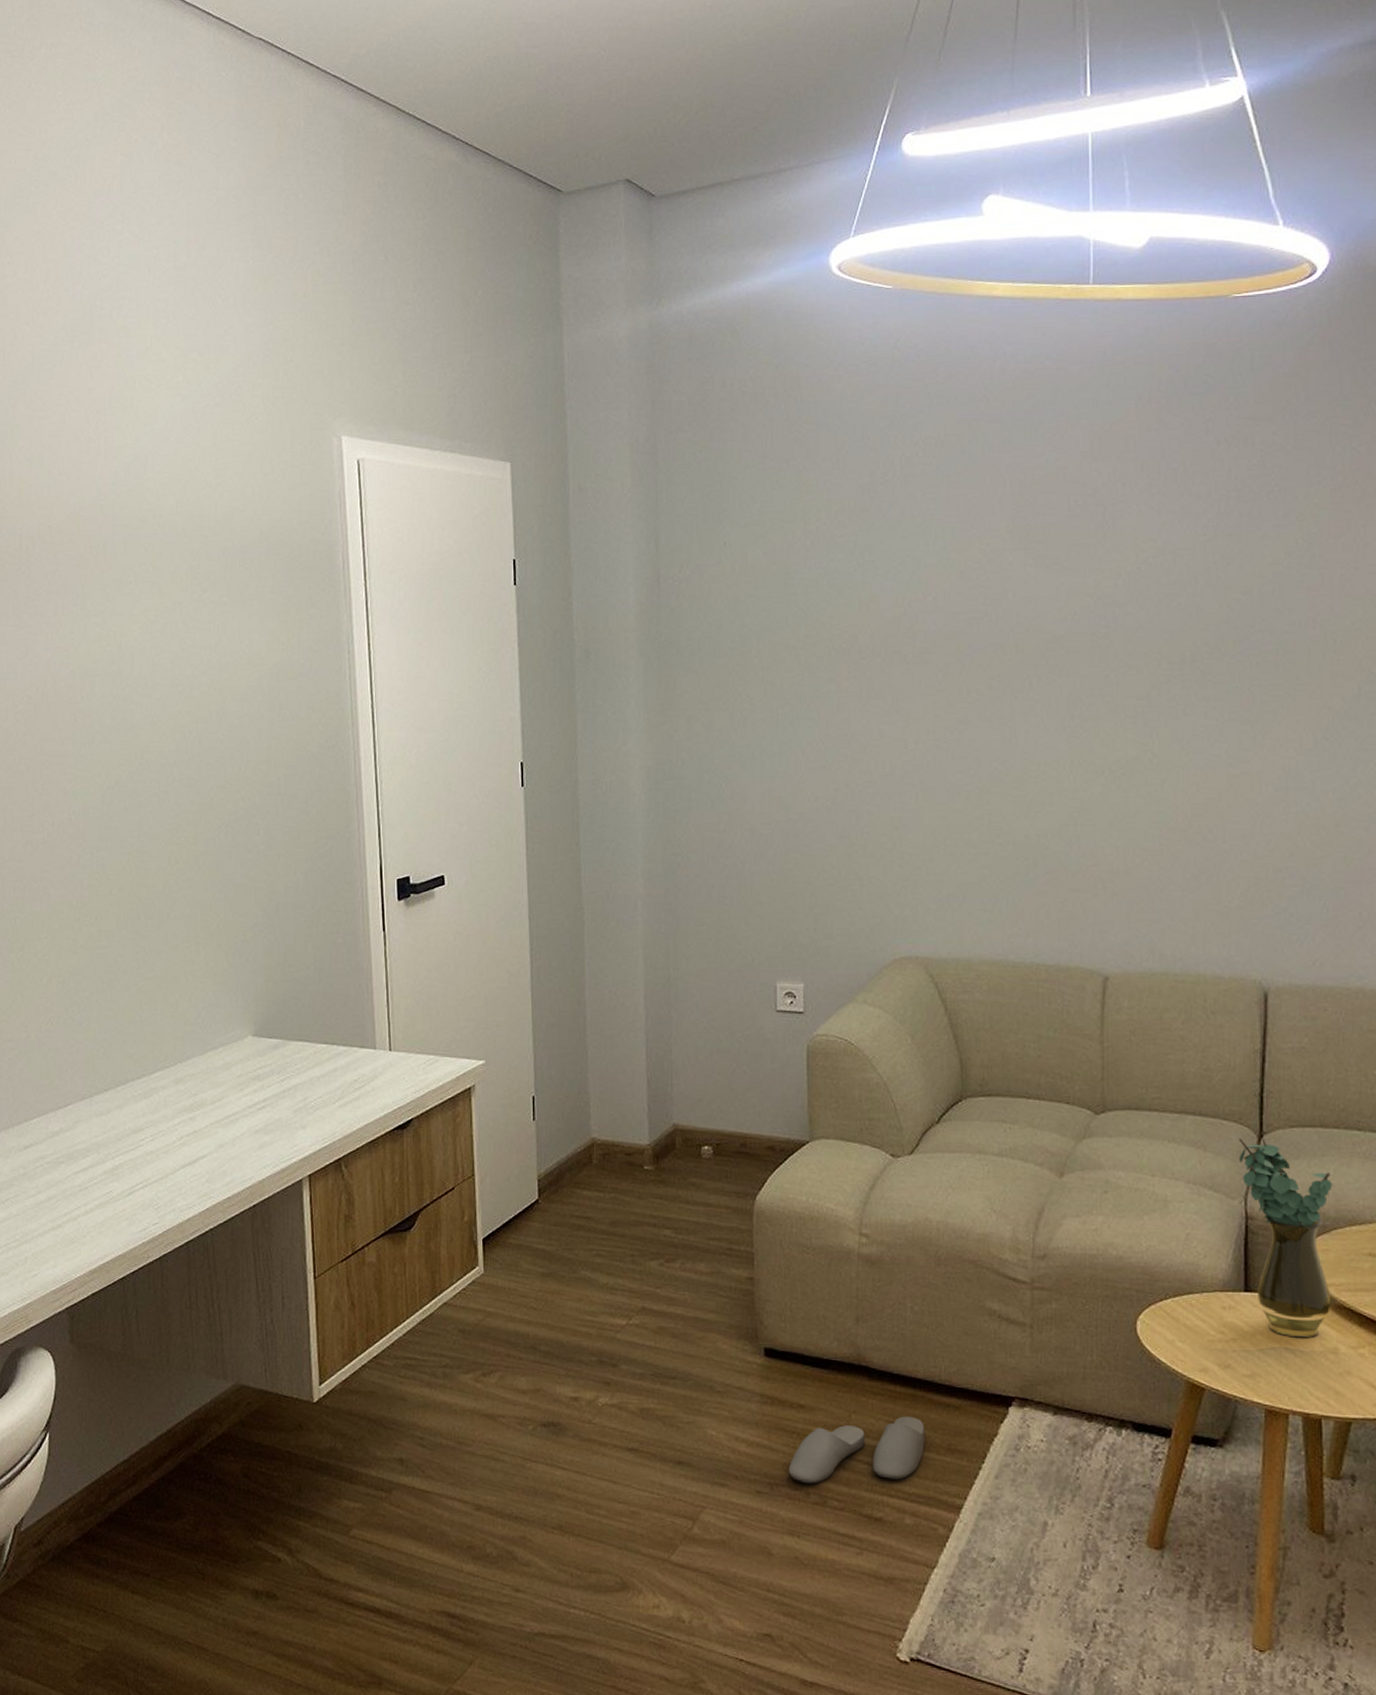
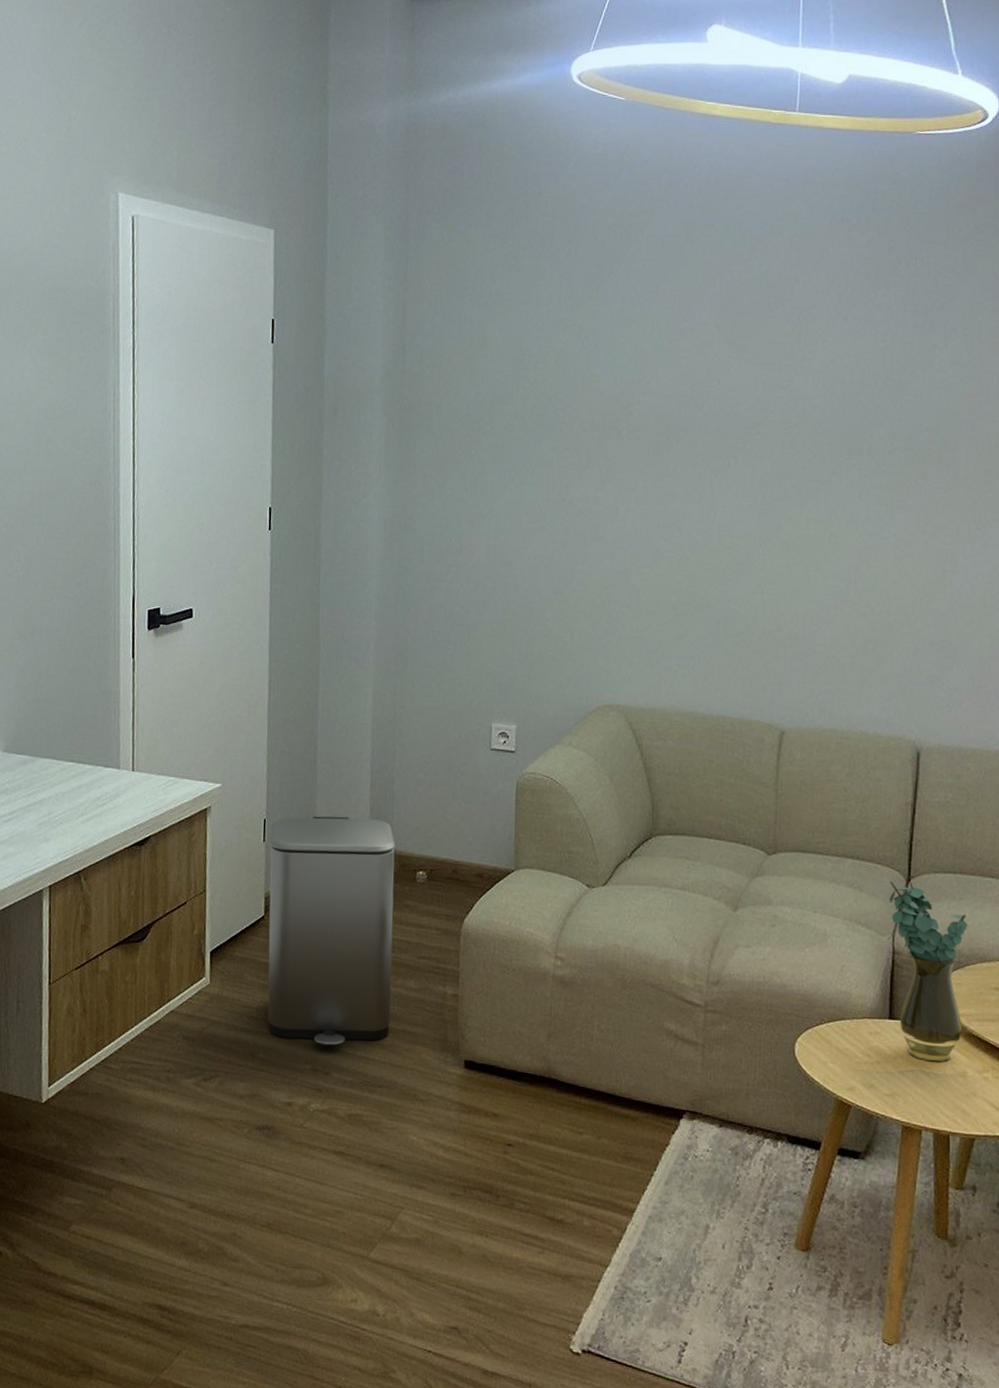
pedal bin: none [541,1090,681,1336] -> present [267,816,395,1046]
slippers: present [788,1416,926,1484] -> none [480,1126,606,1188]

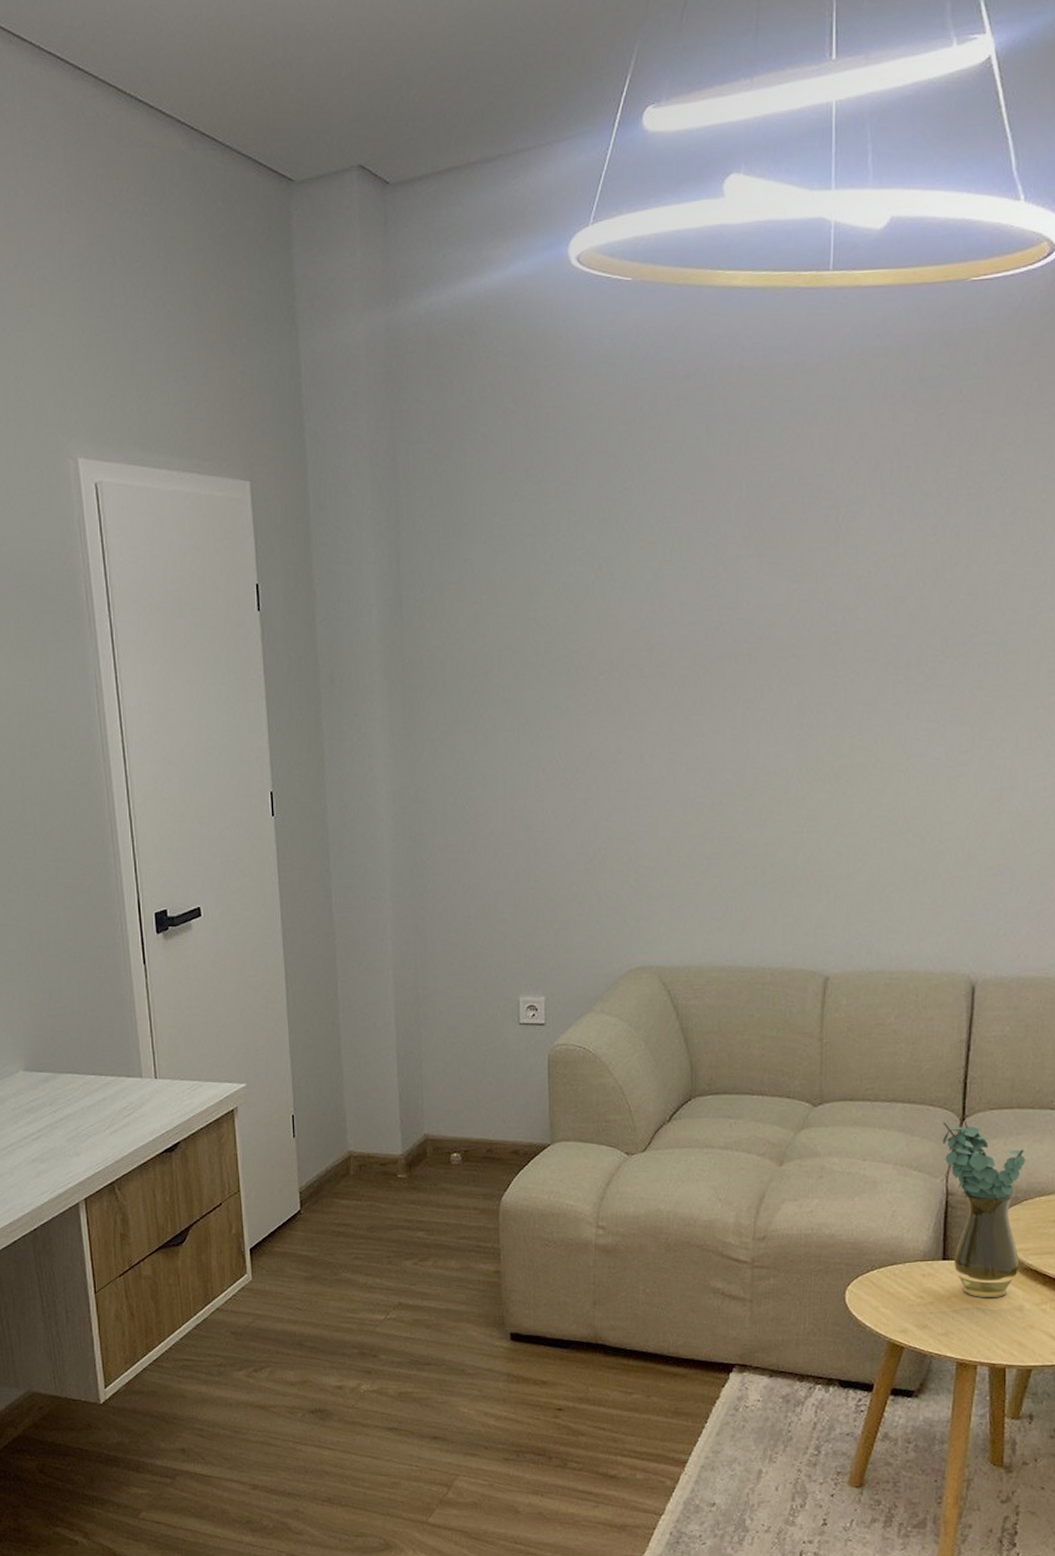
pedal bin: present [267,816,395,1046] -> none [300,1105,434,1330]

